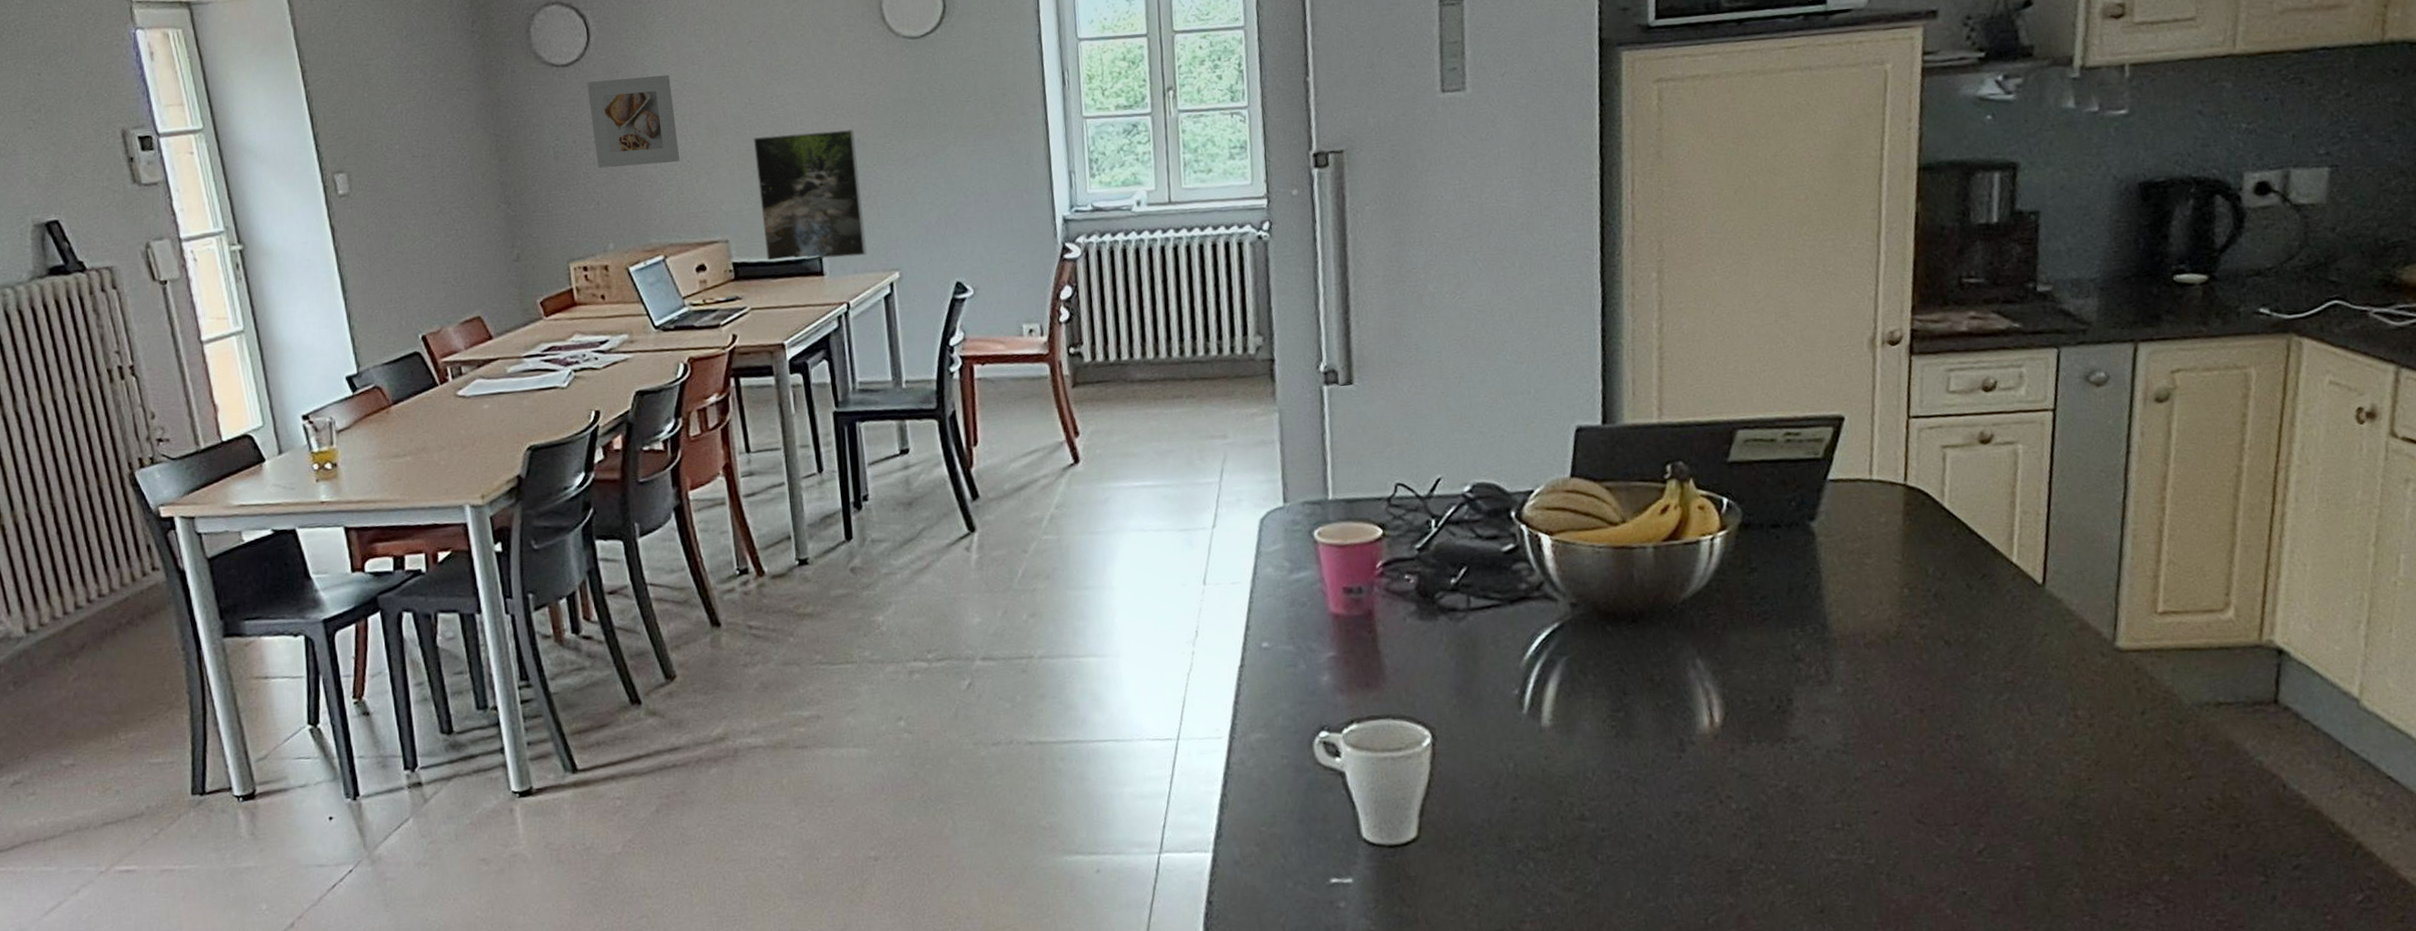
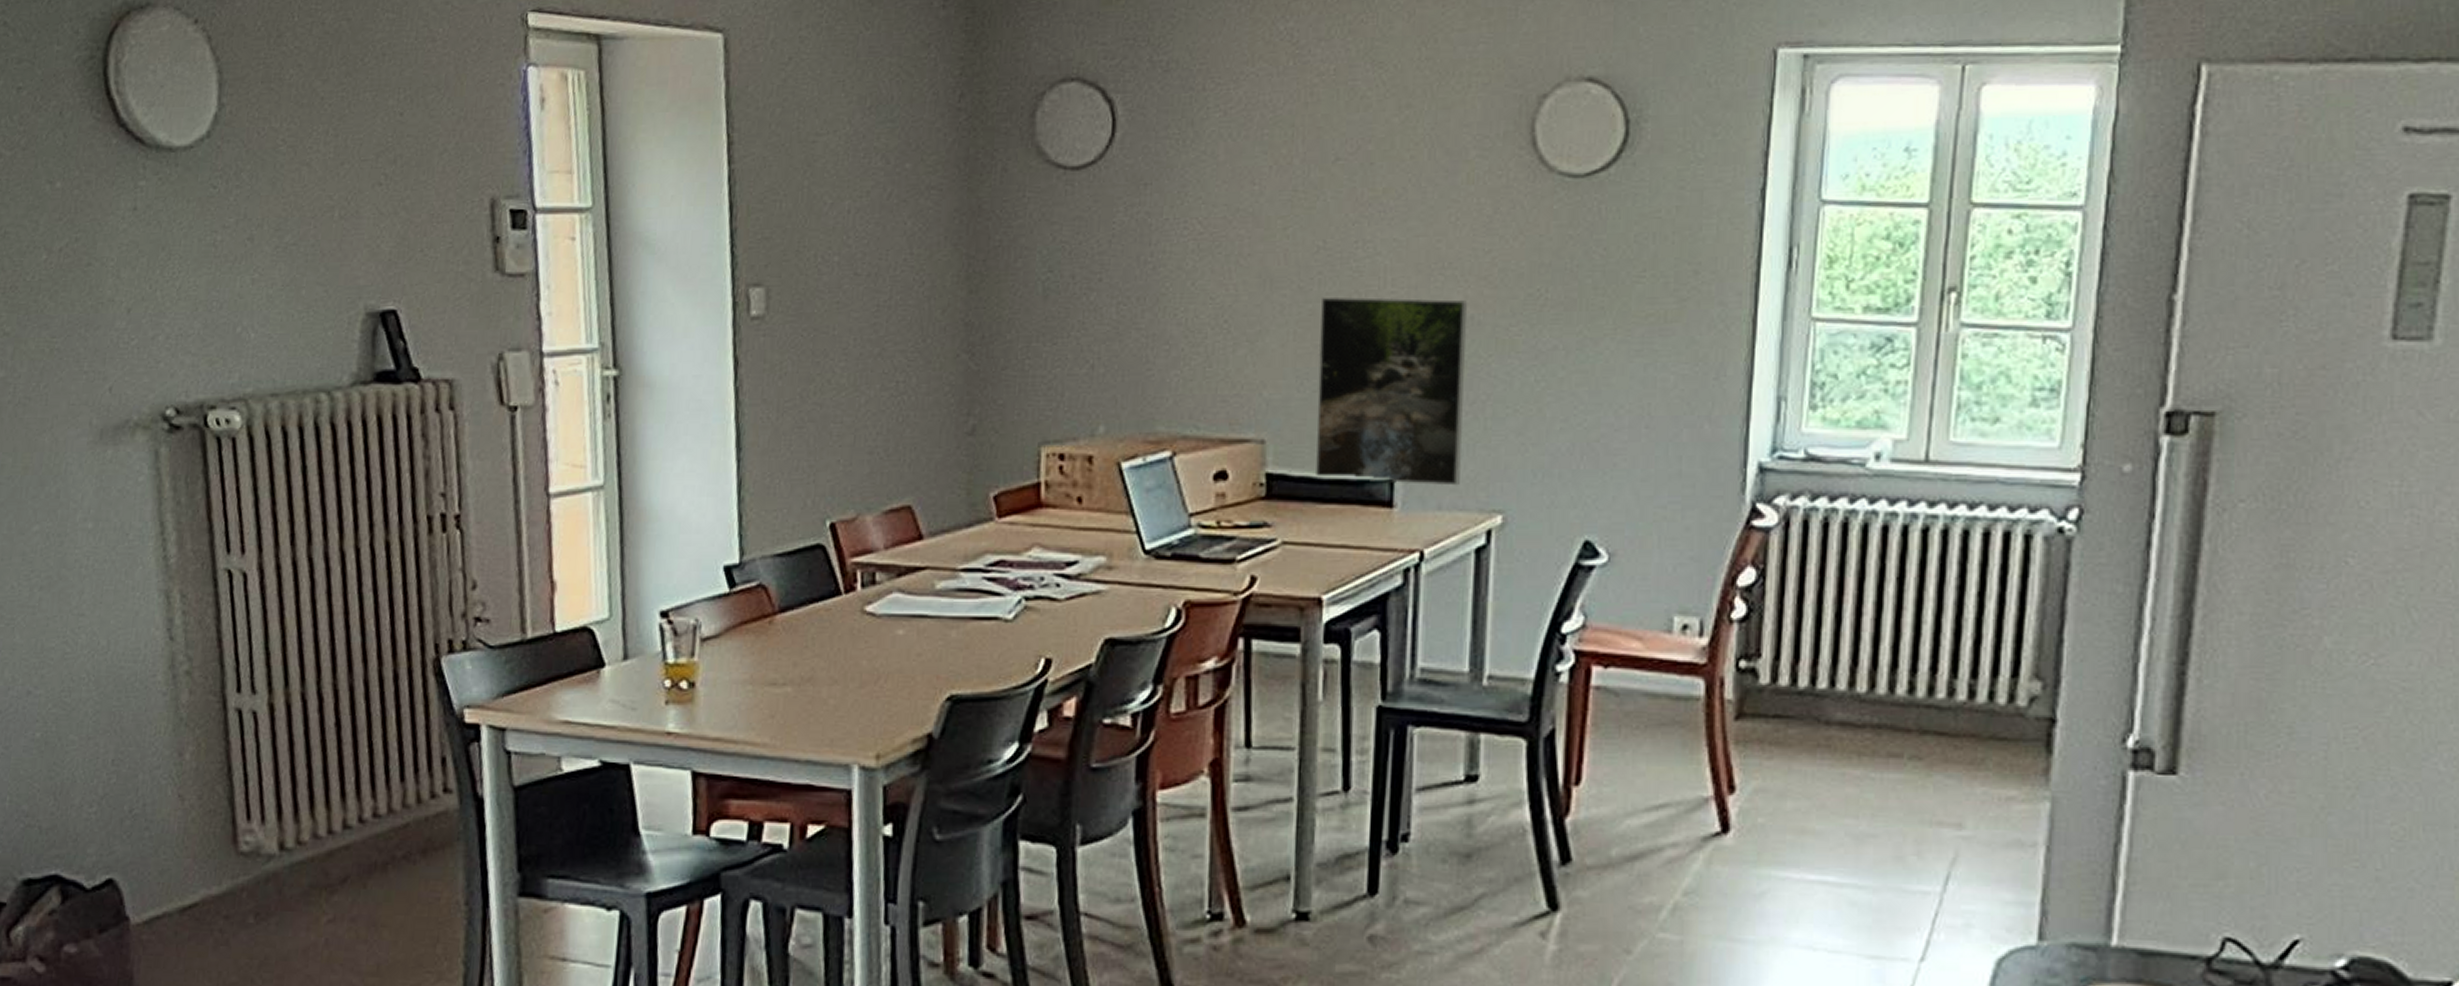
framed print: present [587,75,680,168] -> none [1099,194,1218,321]

